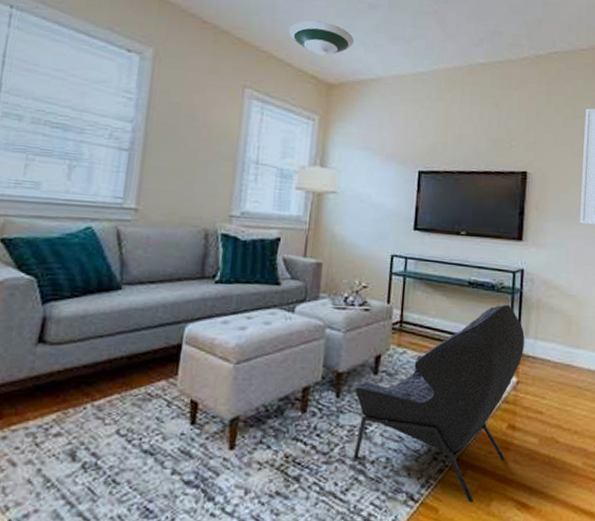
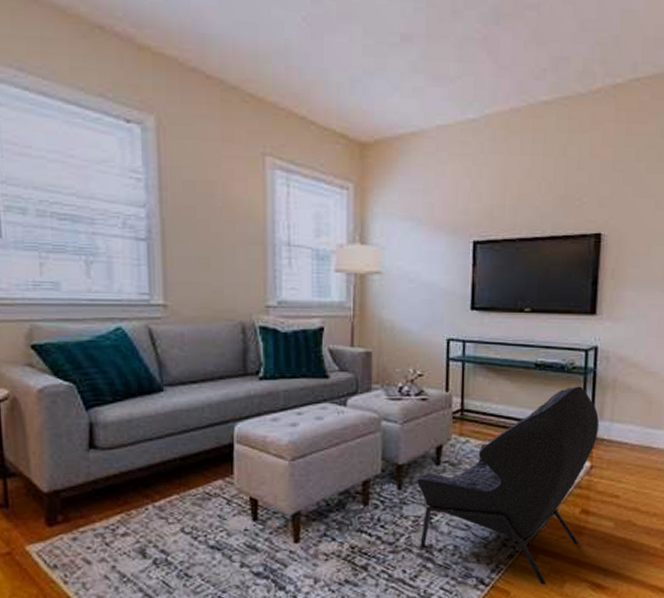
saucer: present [288,20,354,55] -> none [308,63,387,107]

